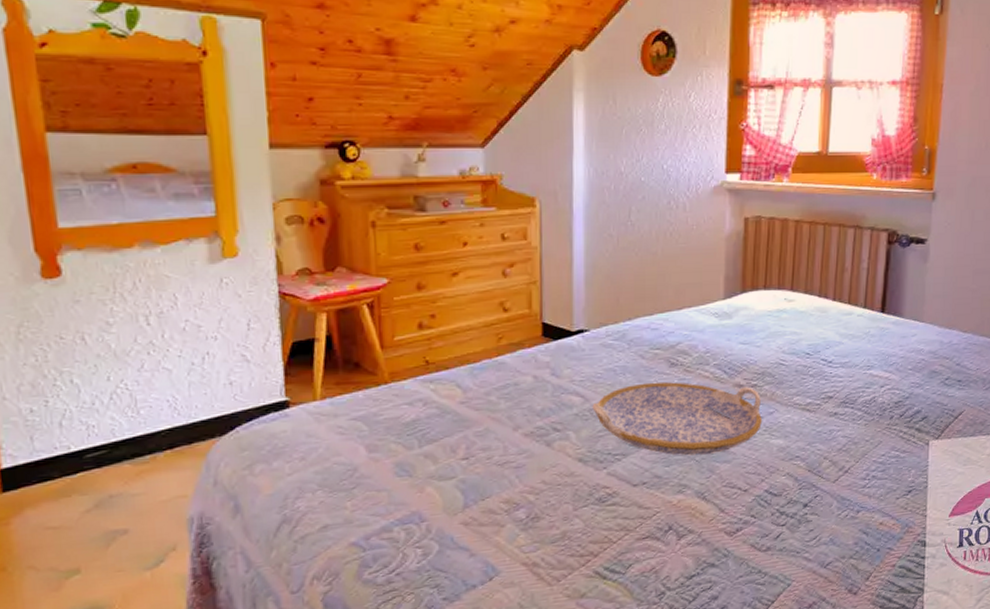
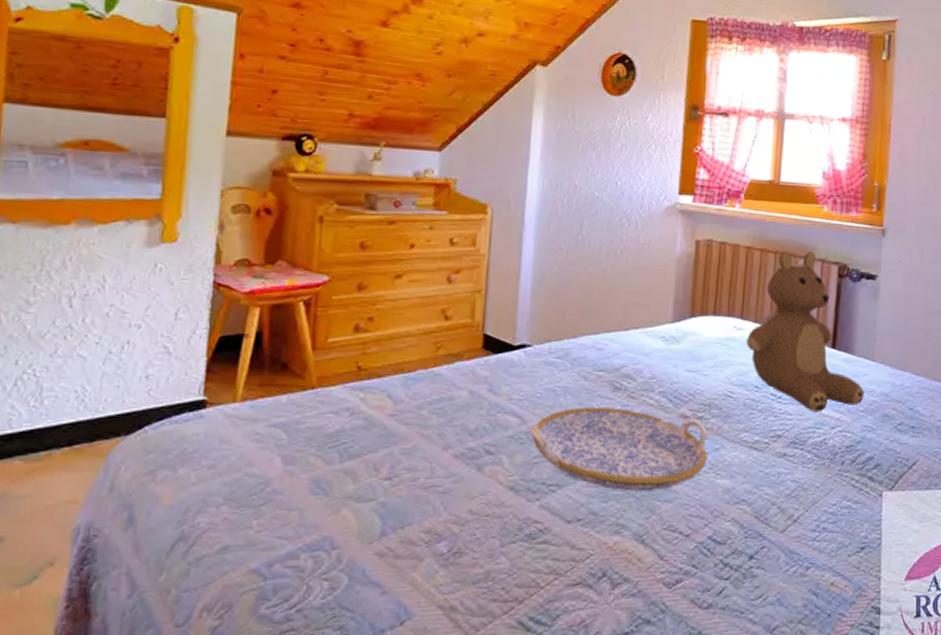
teddy bear: none [797,220,913,374] -> present [747,251,864,413]

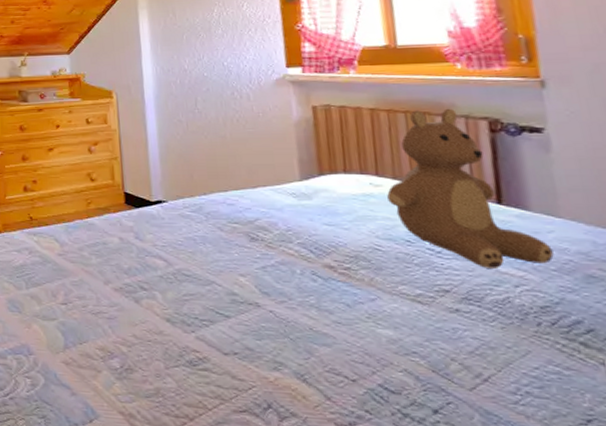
serving tray: present [529,406,707,491] -> none [175,254,363,334]

